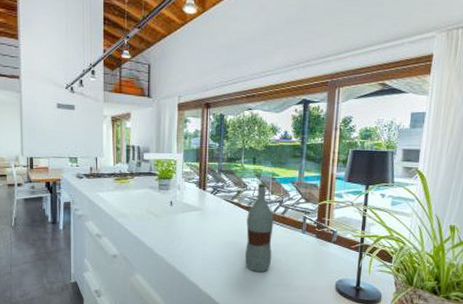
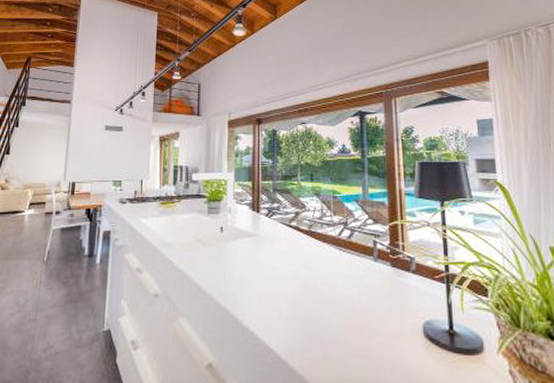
bottle: present [245,183,274,272] -> none [308,202,341,312]

